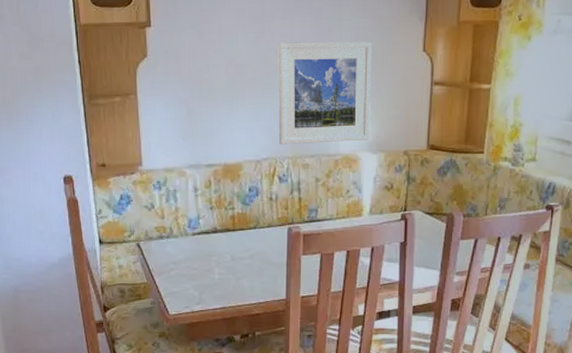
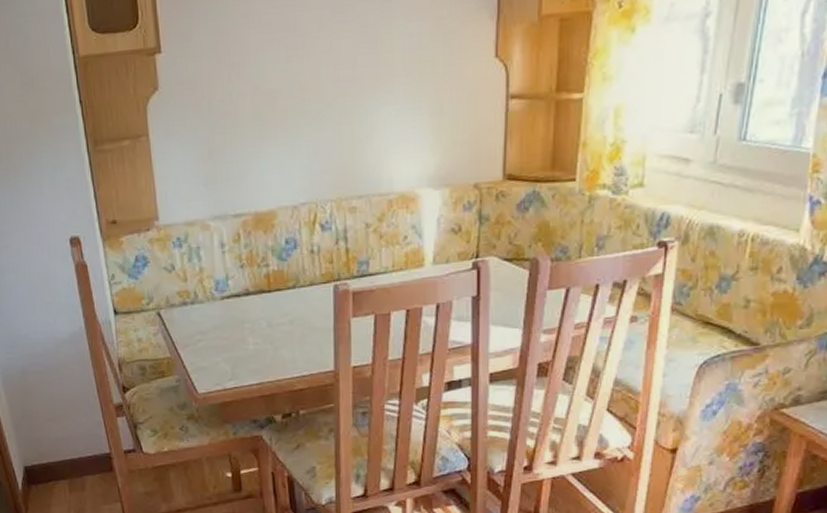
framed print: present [278,41,372,145] -> none [314,49,431,185]

